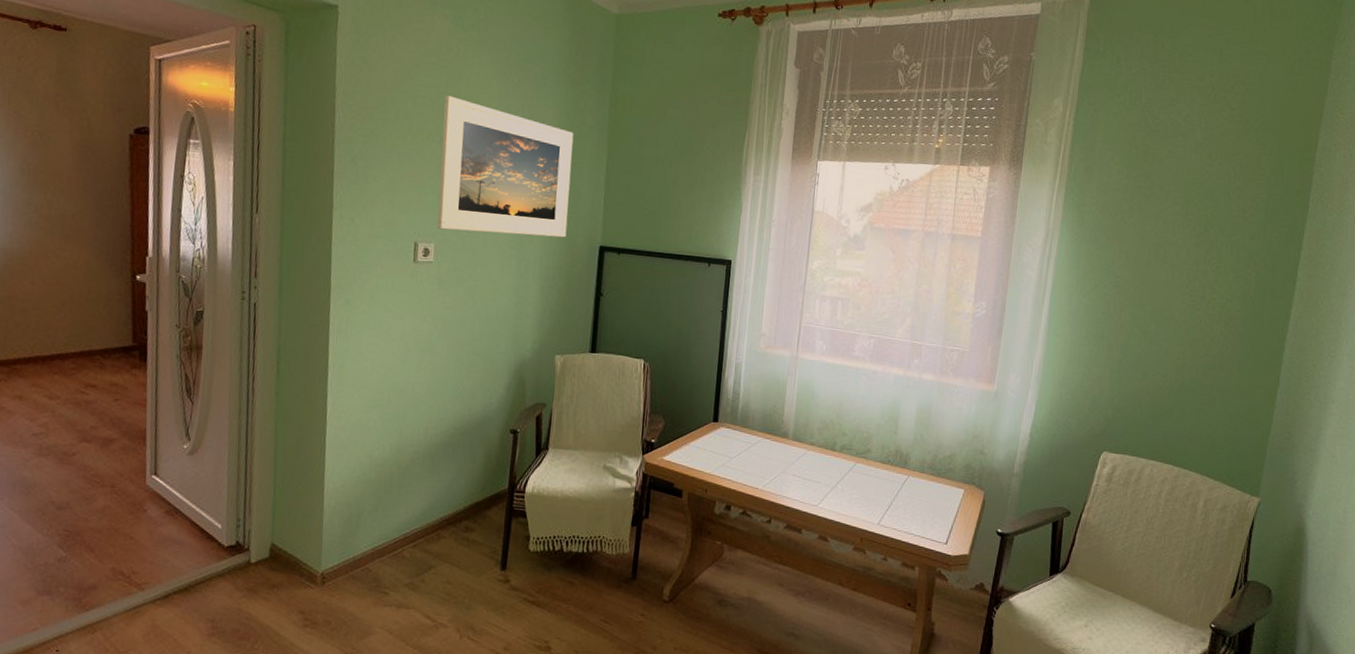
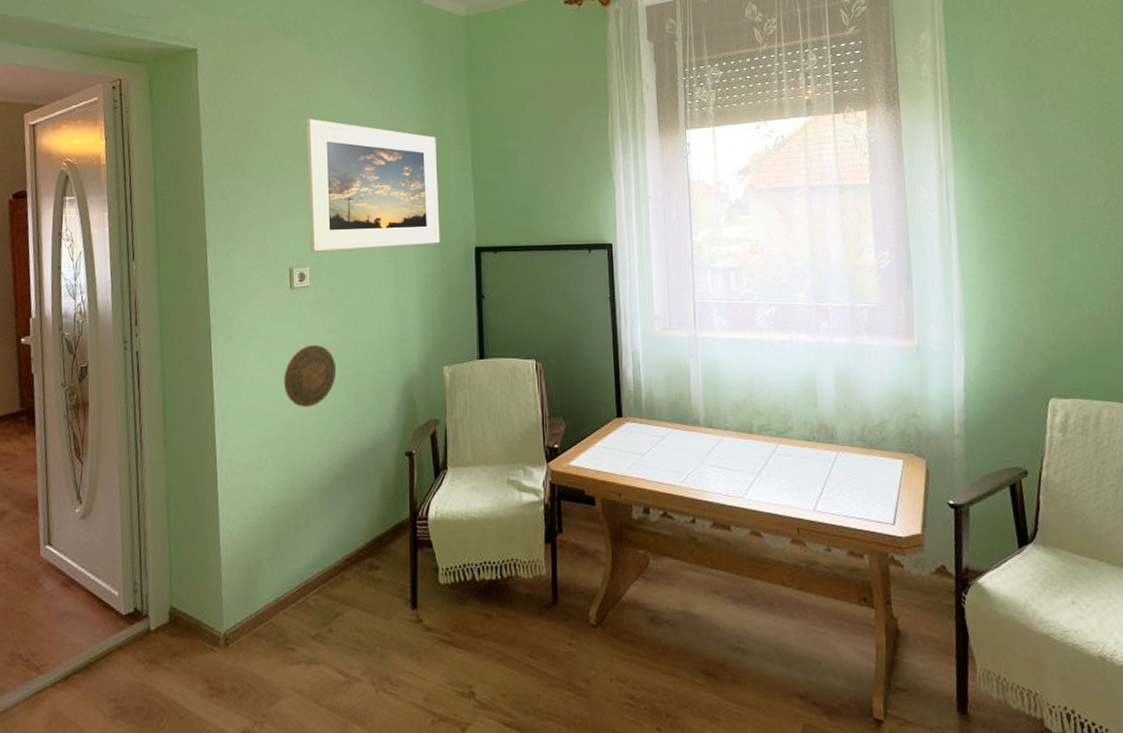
decorative plate: none [398,318,452,377] -> present [283,344,337,407]

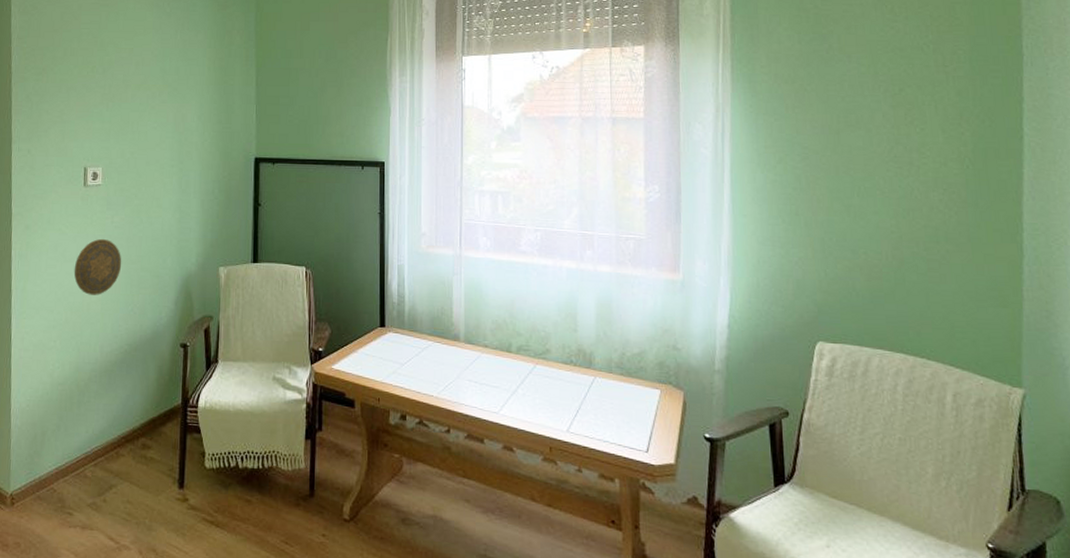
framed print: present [305,119,440,252] -> none [103,31,224,154]

